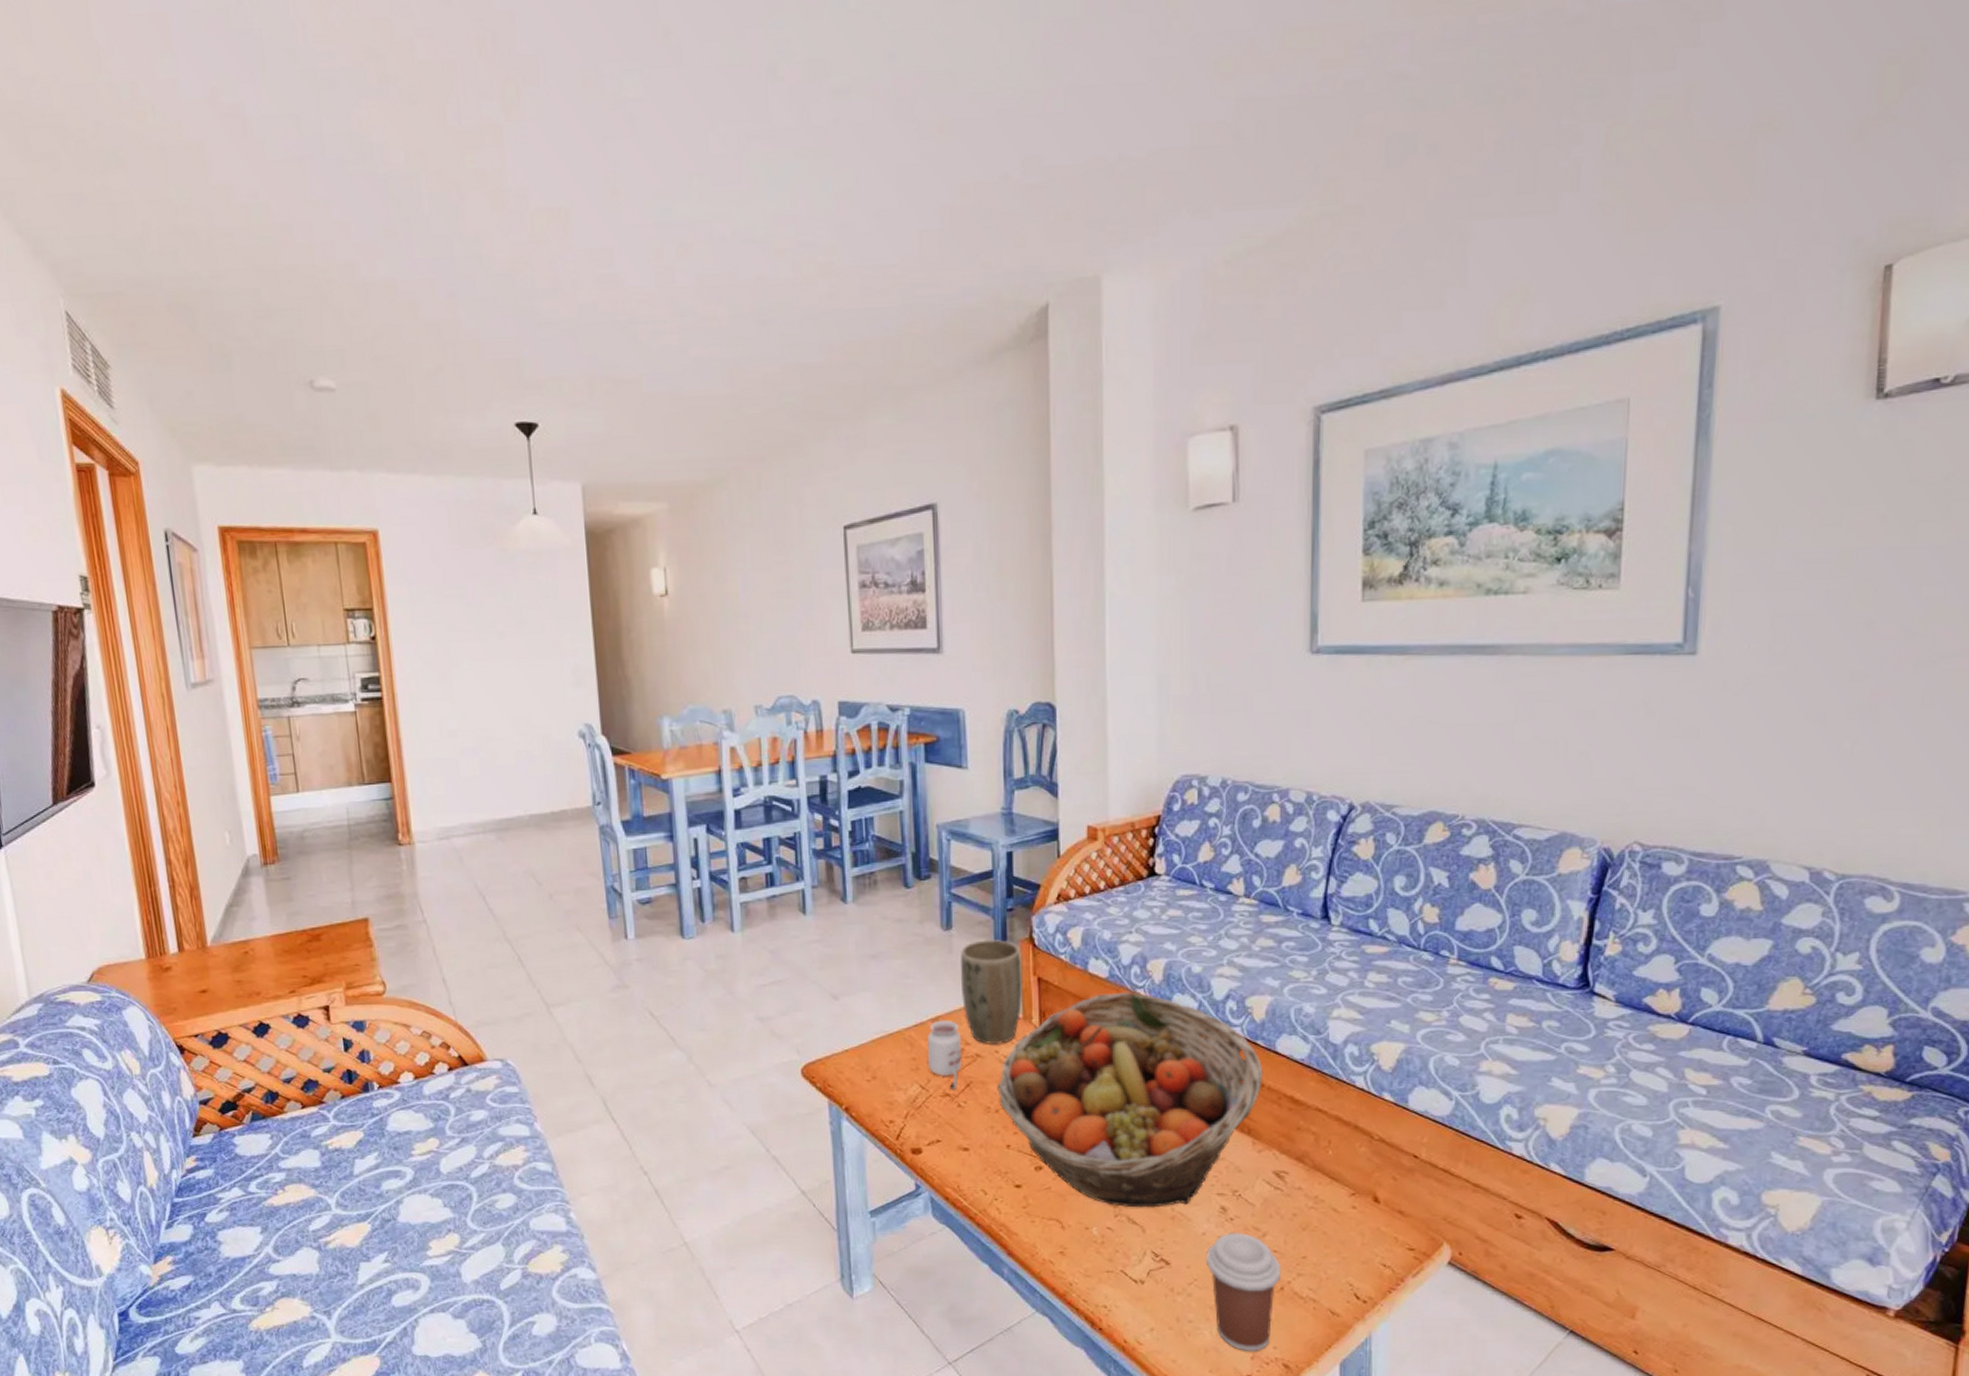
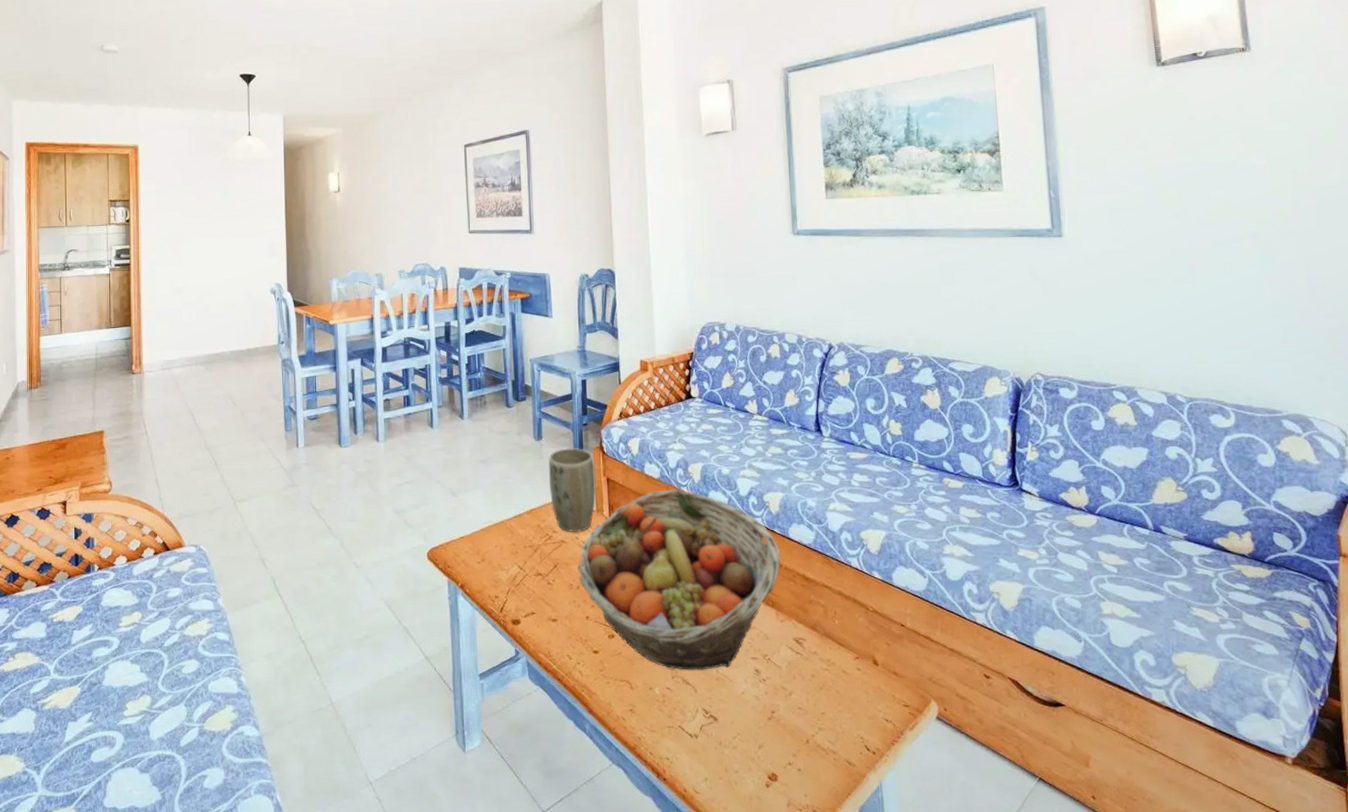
candle: present [928,1019,963,1090] -> none [524,512,551,570]
coffee cup: present [1206,1233,1282,1351] -> none [746,692,806,799]

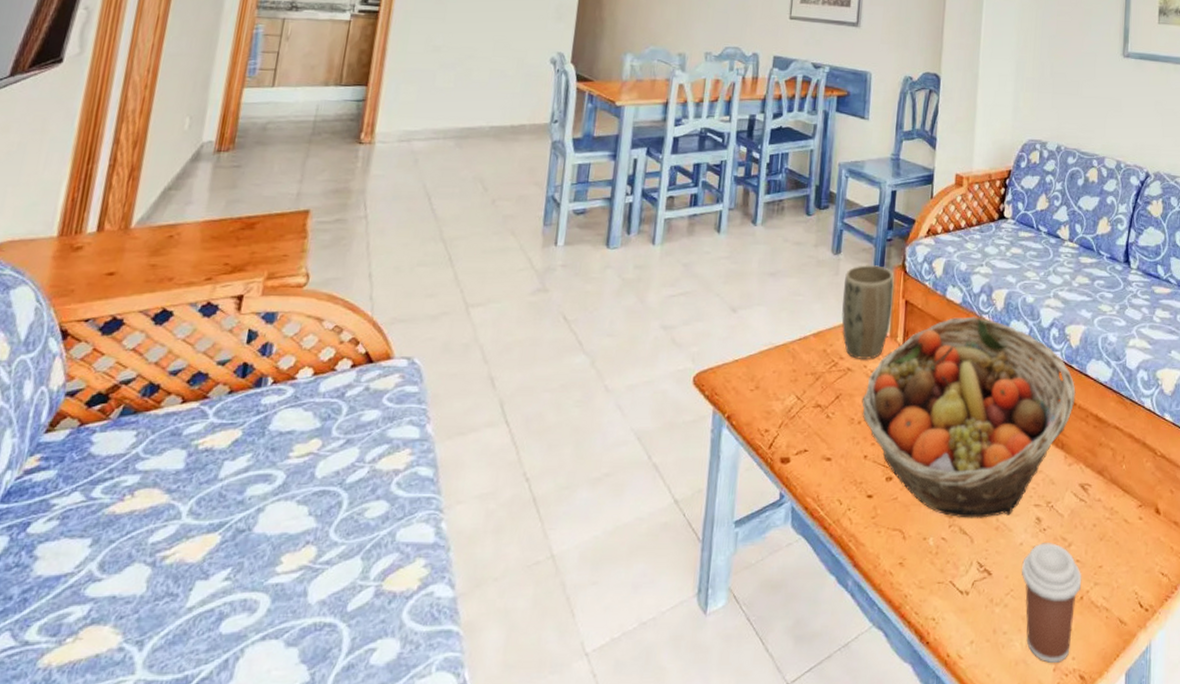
coffee cup: none [746,692,806,799] -> present [1022,543,1082,663]

